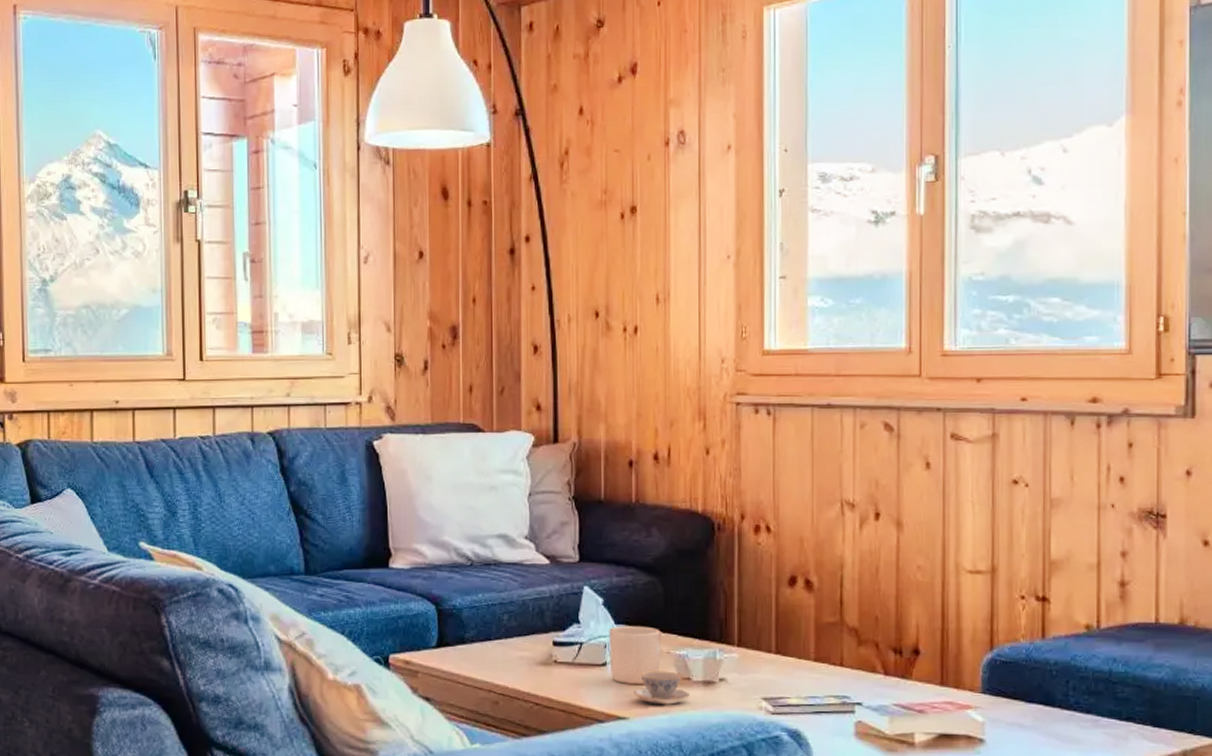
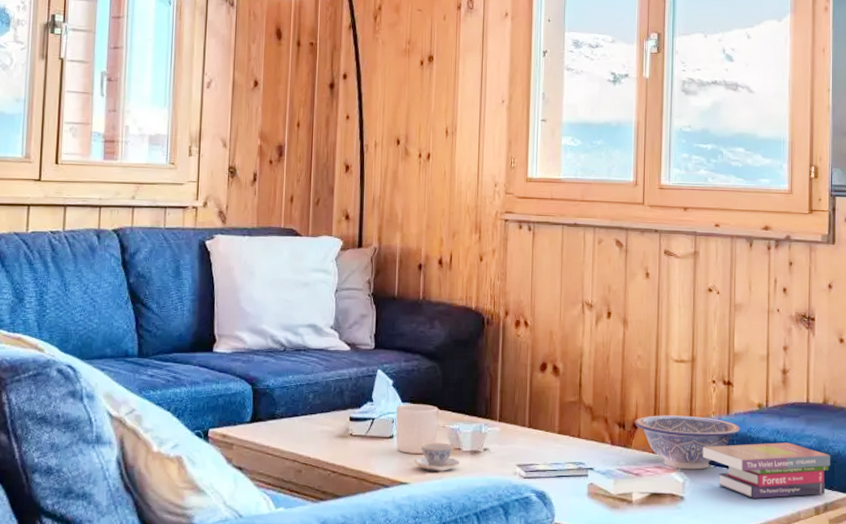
decorative bowl: none [915,639,1062,706] -> present [634,415,741,470]
books: none [1009,673,1190,743] -> present [703,442,830,499]

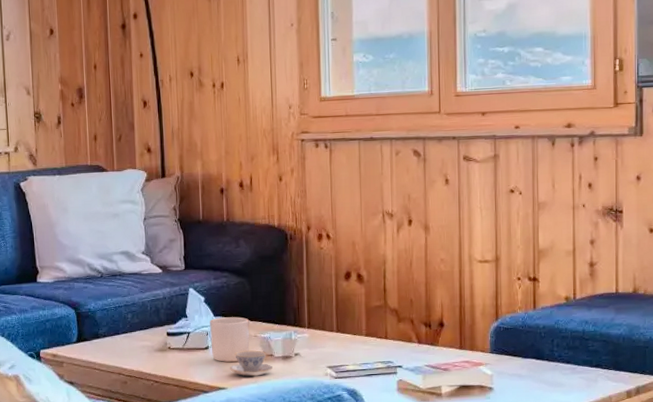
decorative bowl: present [634,415,741,470] -> none [440,312,548,363]
books: present [703,442,830,499] -> none [510,331,642,386]

